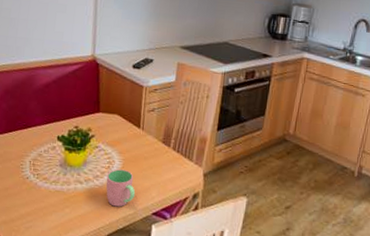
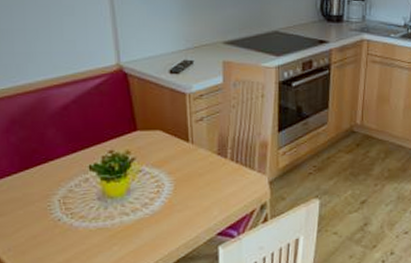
cup: present [106,169,136,207] -> none [157,191,194,234]

